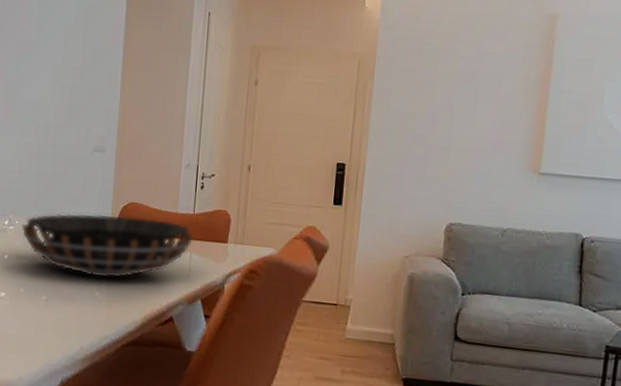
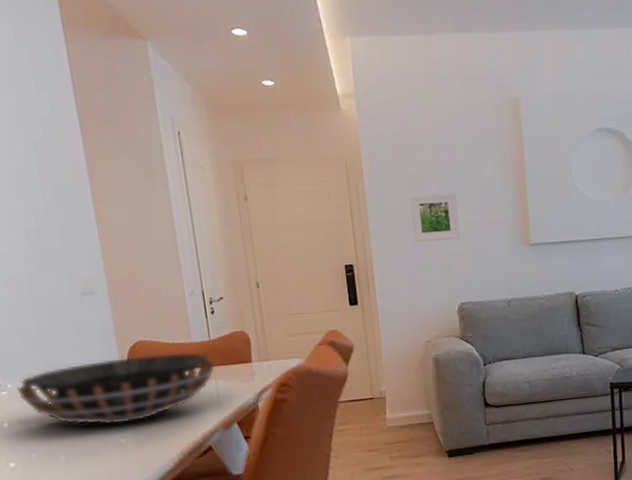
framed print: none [412,102,467,156] -> present [409,193,460,242]

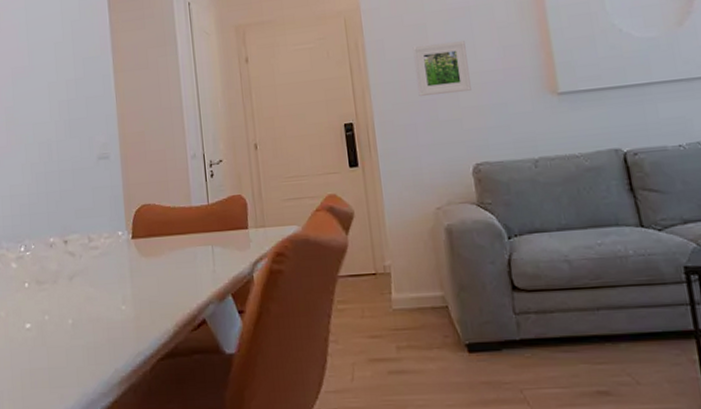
decorative bowl: present [16,352,216,425] -> none [38,216,213,291]

